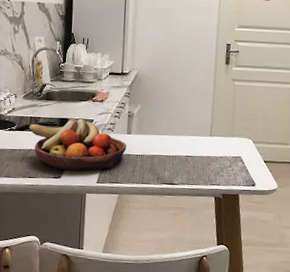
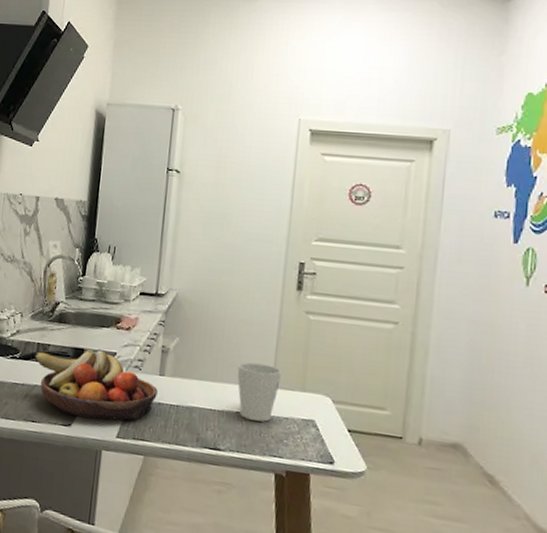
mug: none [185,119,217,161] -> present [237,362,282,422]

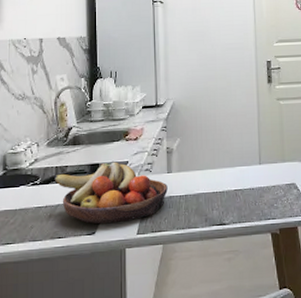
mug: present [237,362,282,422] -> none [230,146,265,194]

